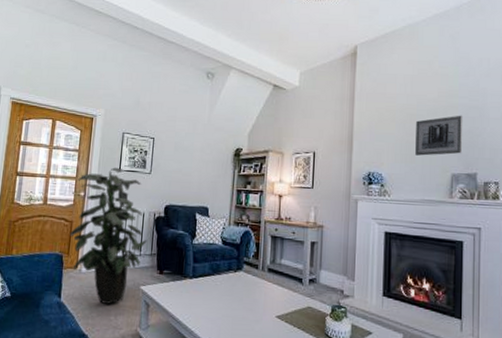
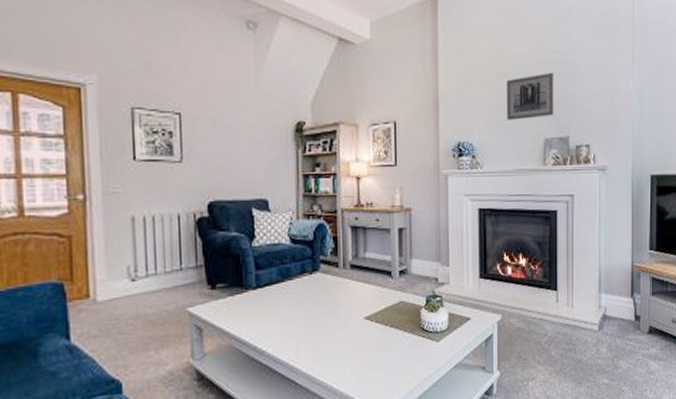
indoor plant: present [70,167,147,304] -> none [70,156,188,338]

